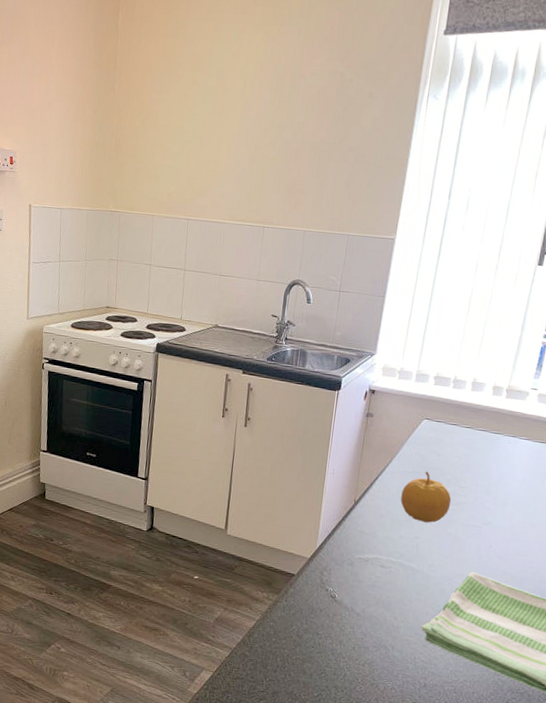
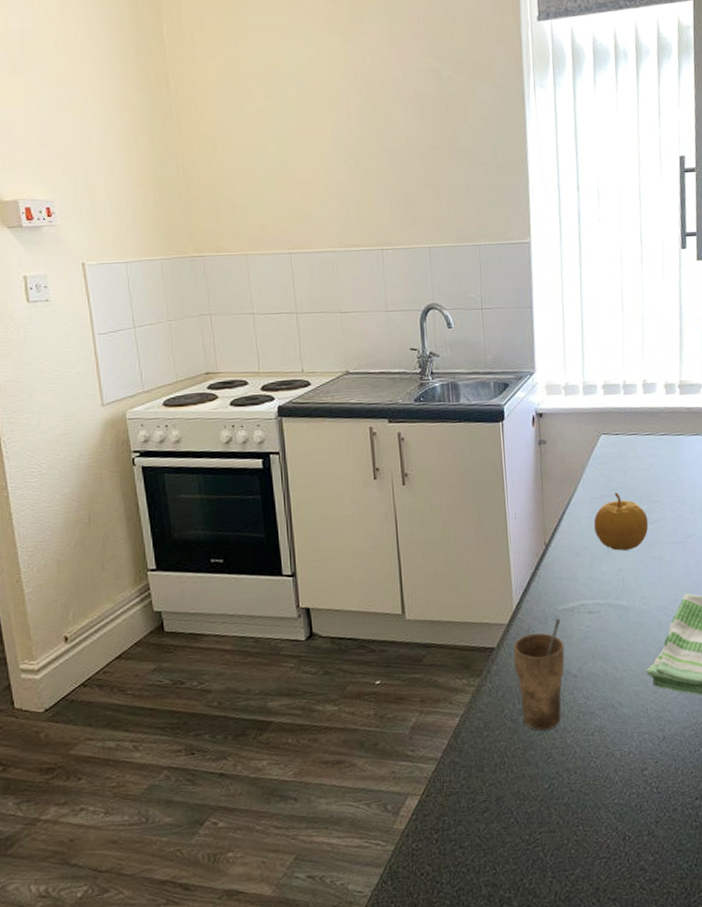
cup: none [306,564,355,651] -> present [513,618,565,731]

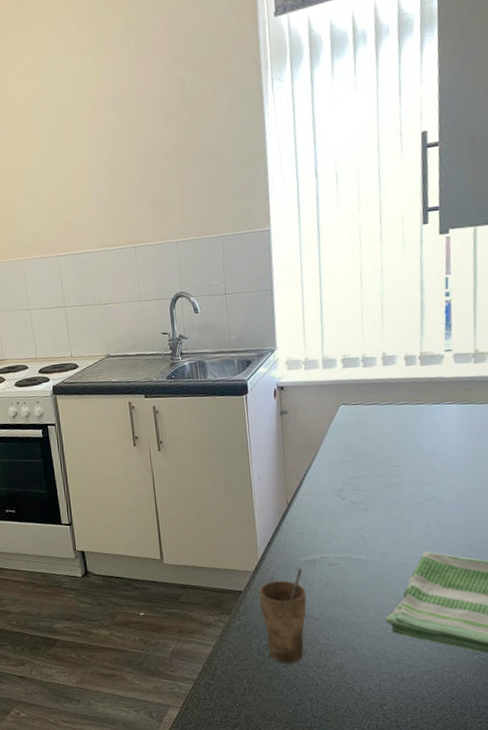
fruit: present [594,492,649,551] -> none [334,457,388,511]

